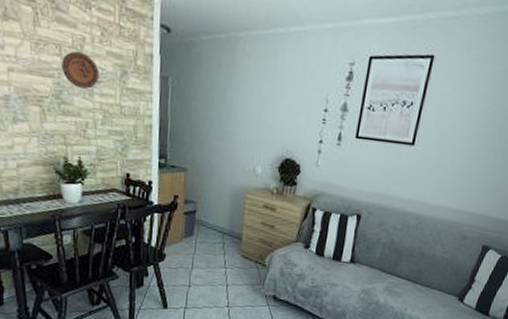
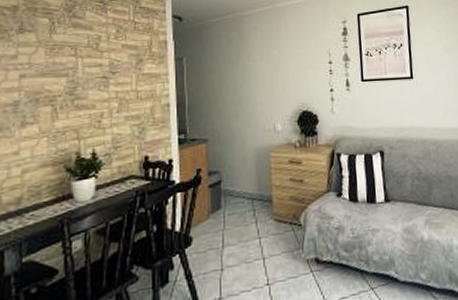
decorative plate: present [61,51,99,89] -> none [76,50,115,82]

